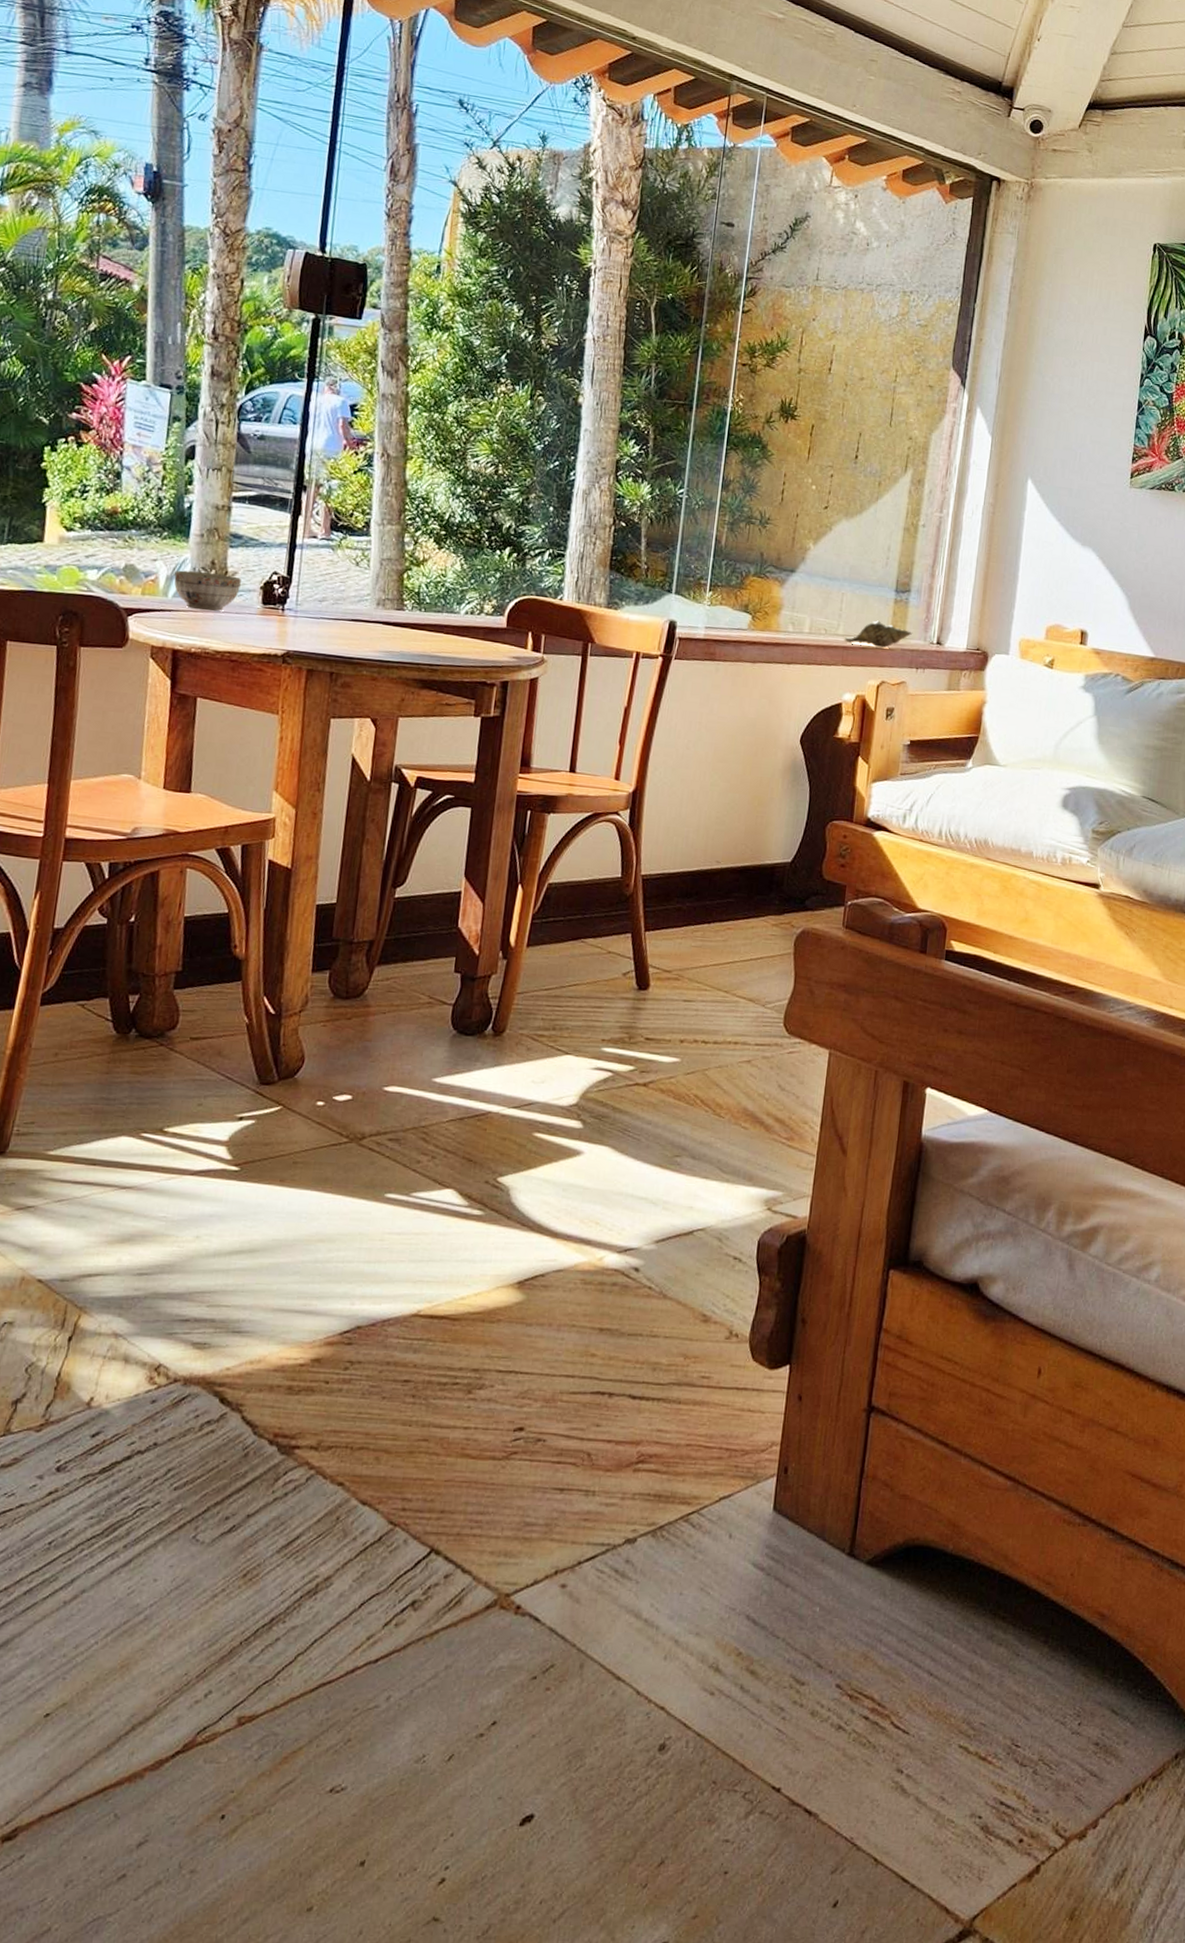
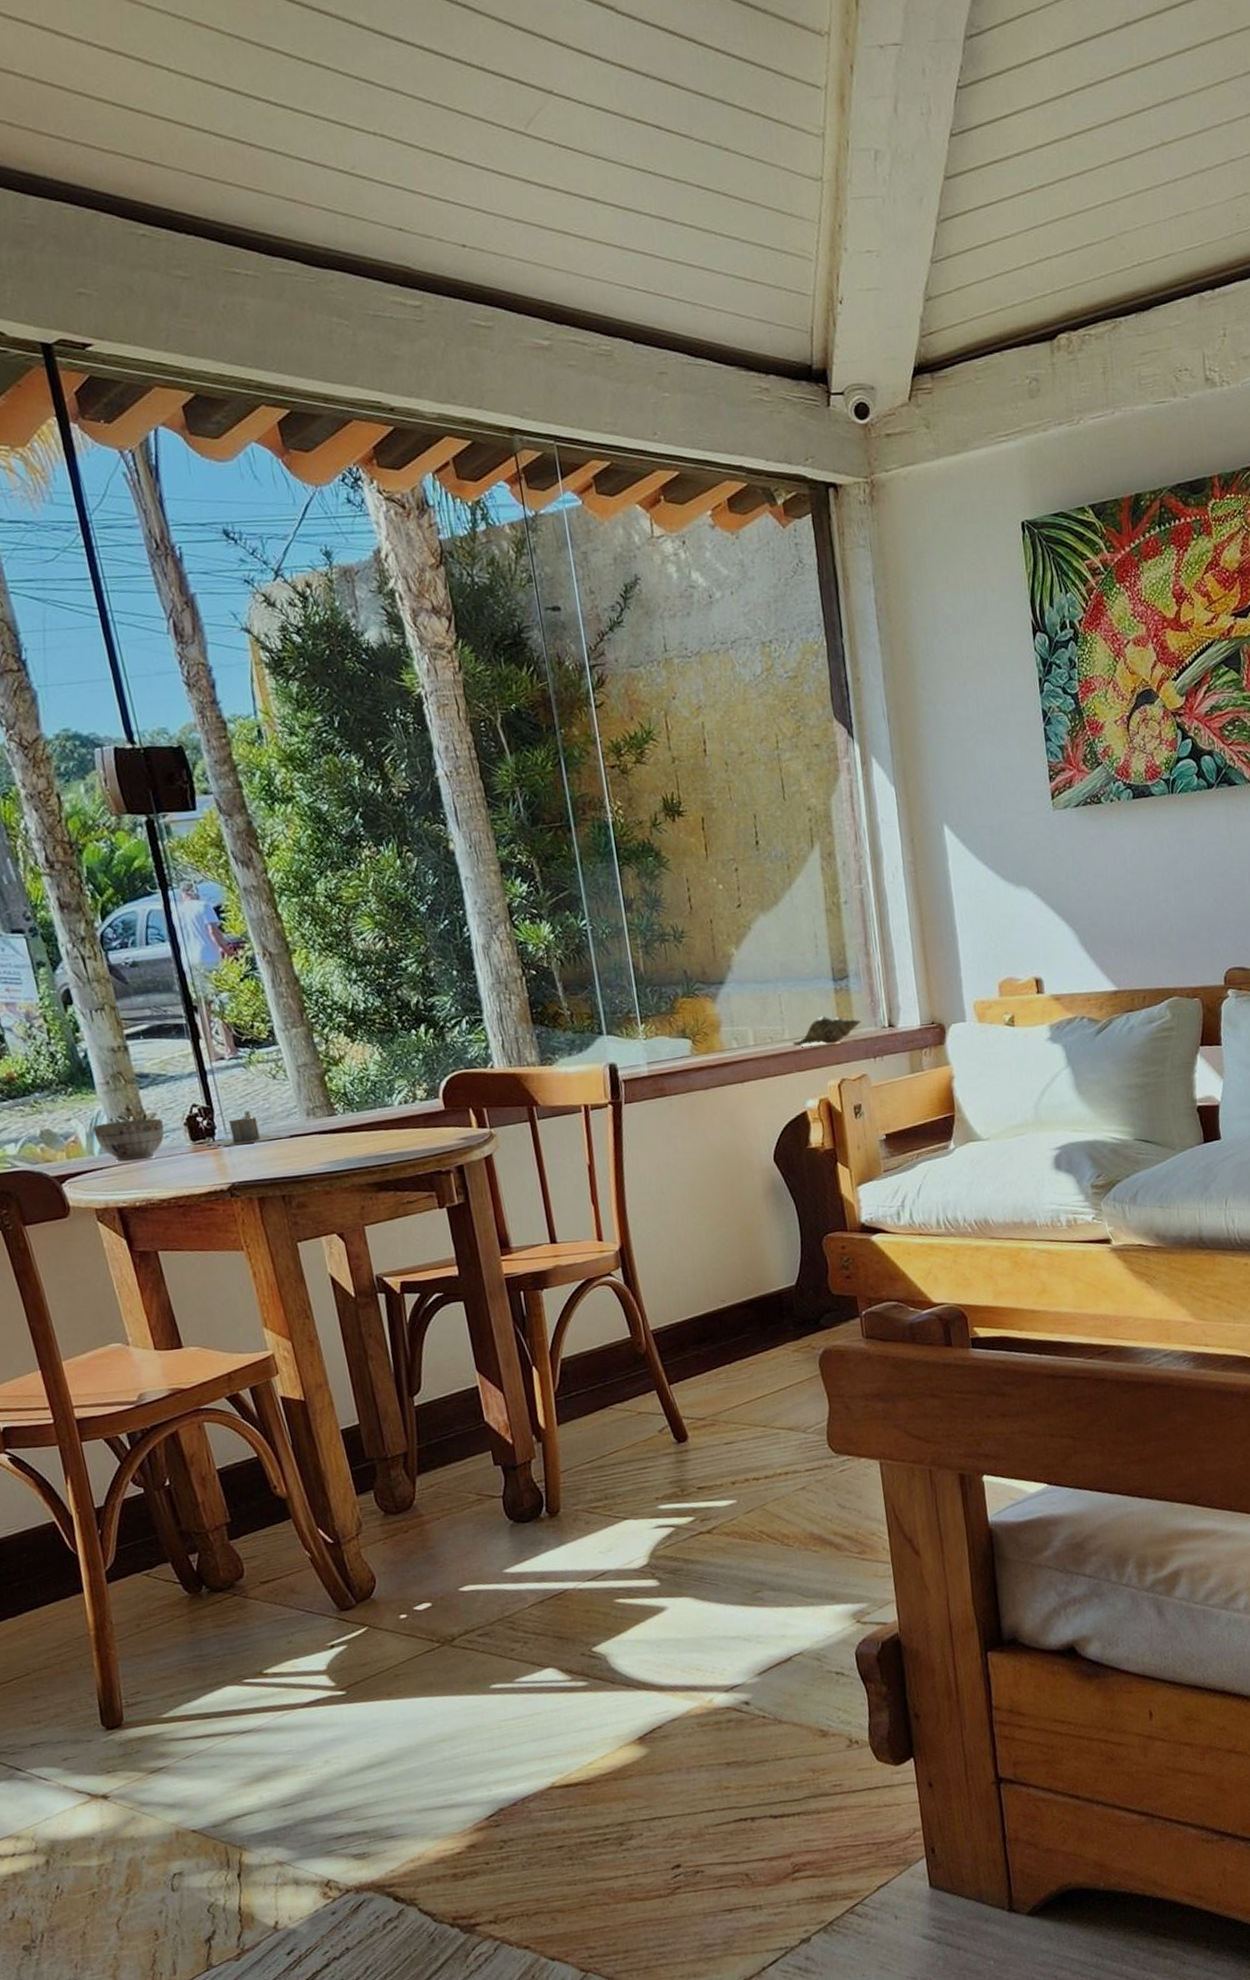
napkin holder: none [272,588,355,621] -> present [203,1110,290,1146]

